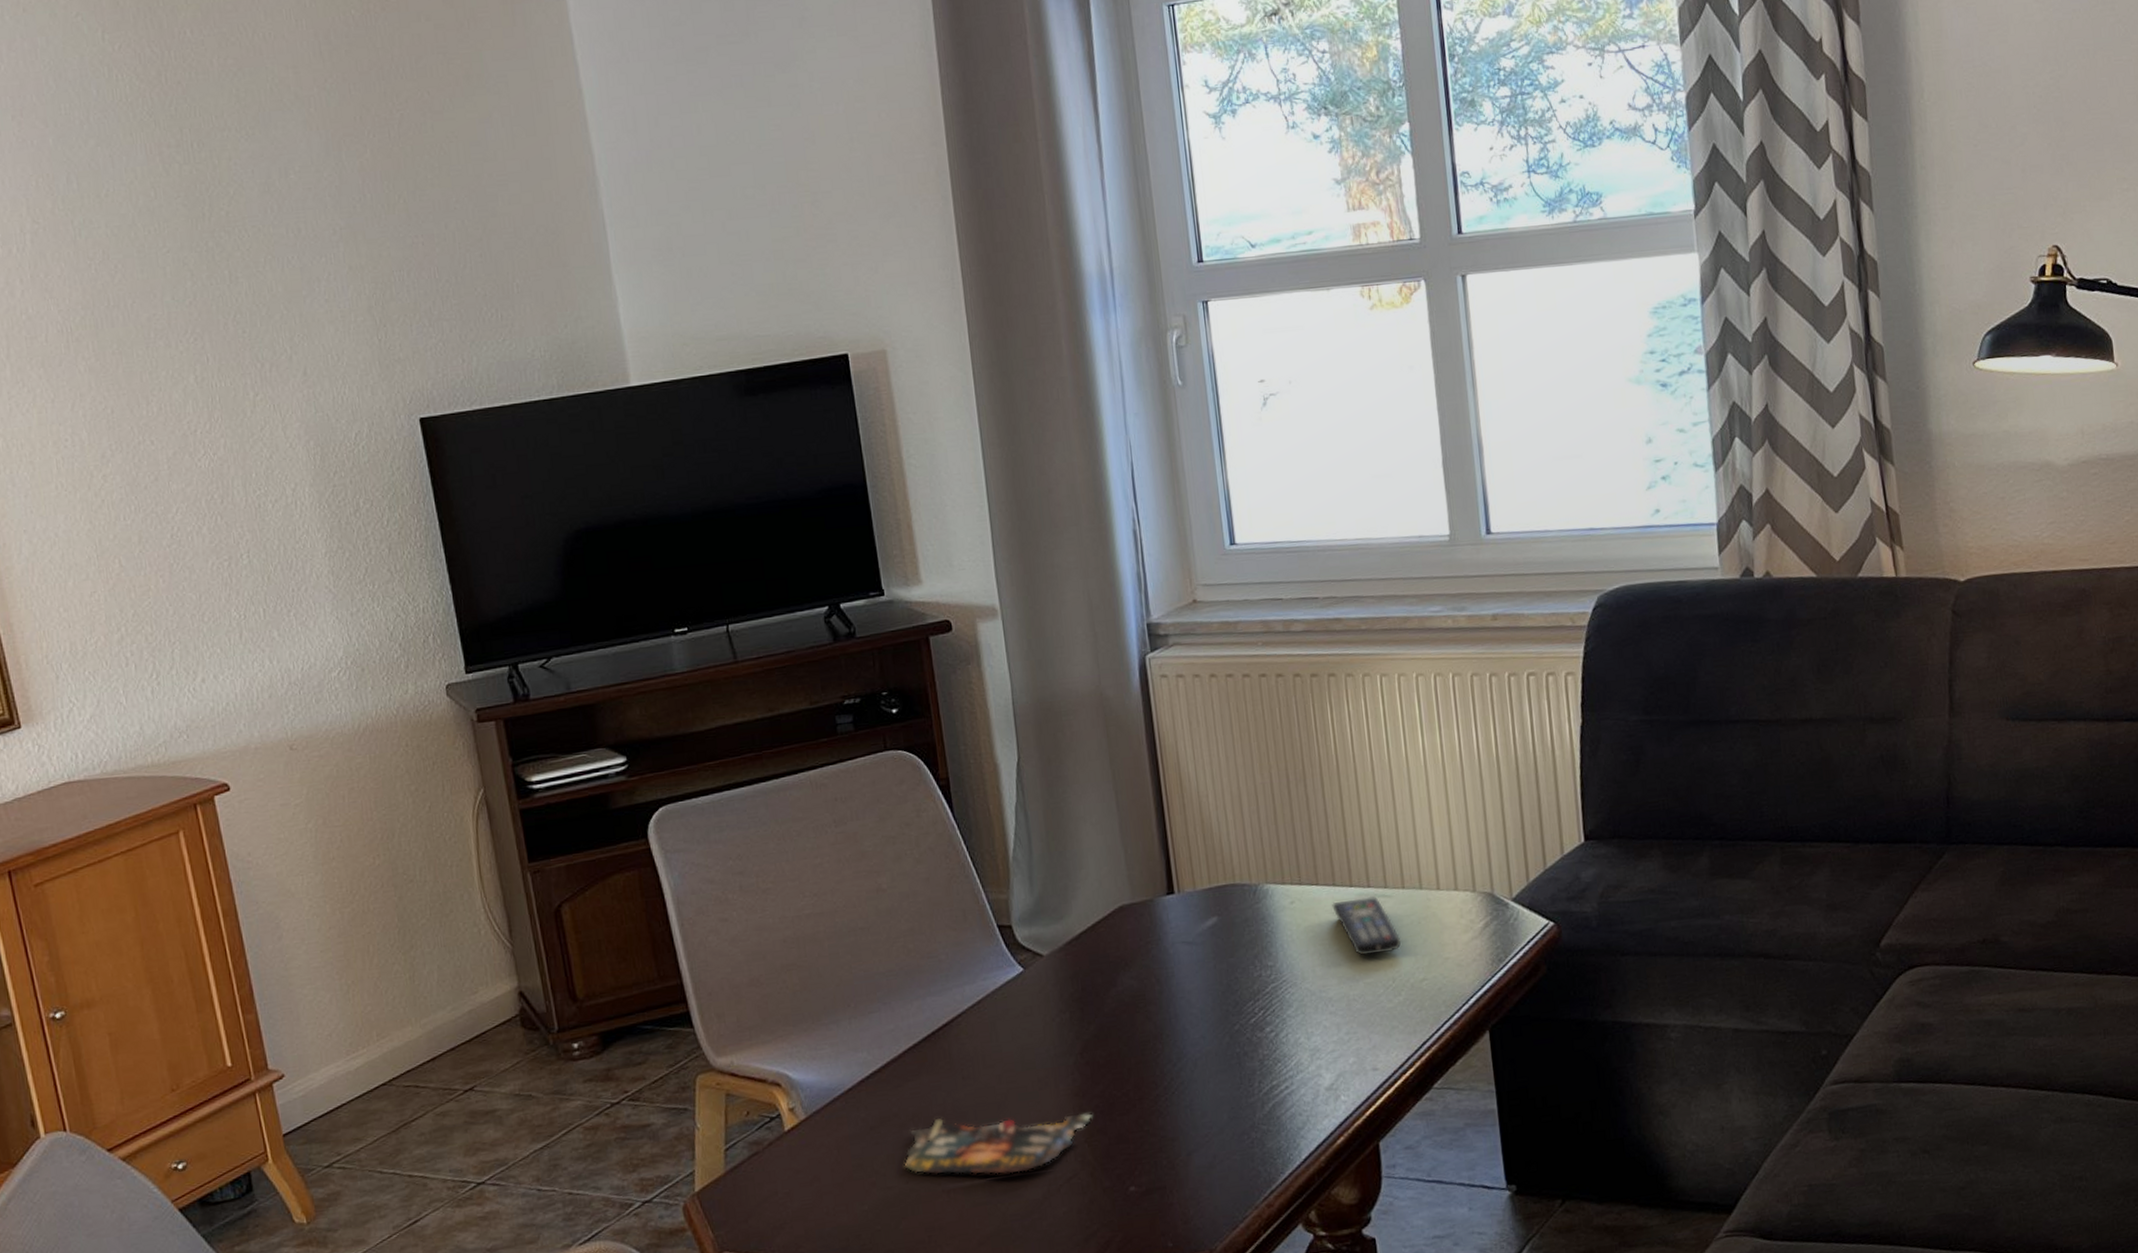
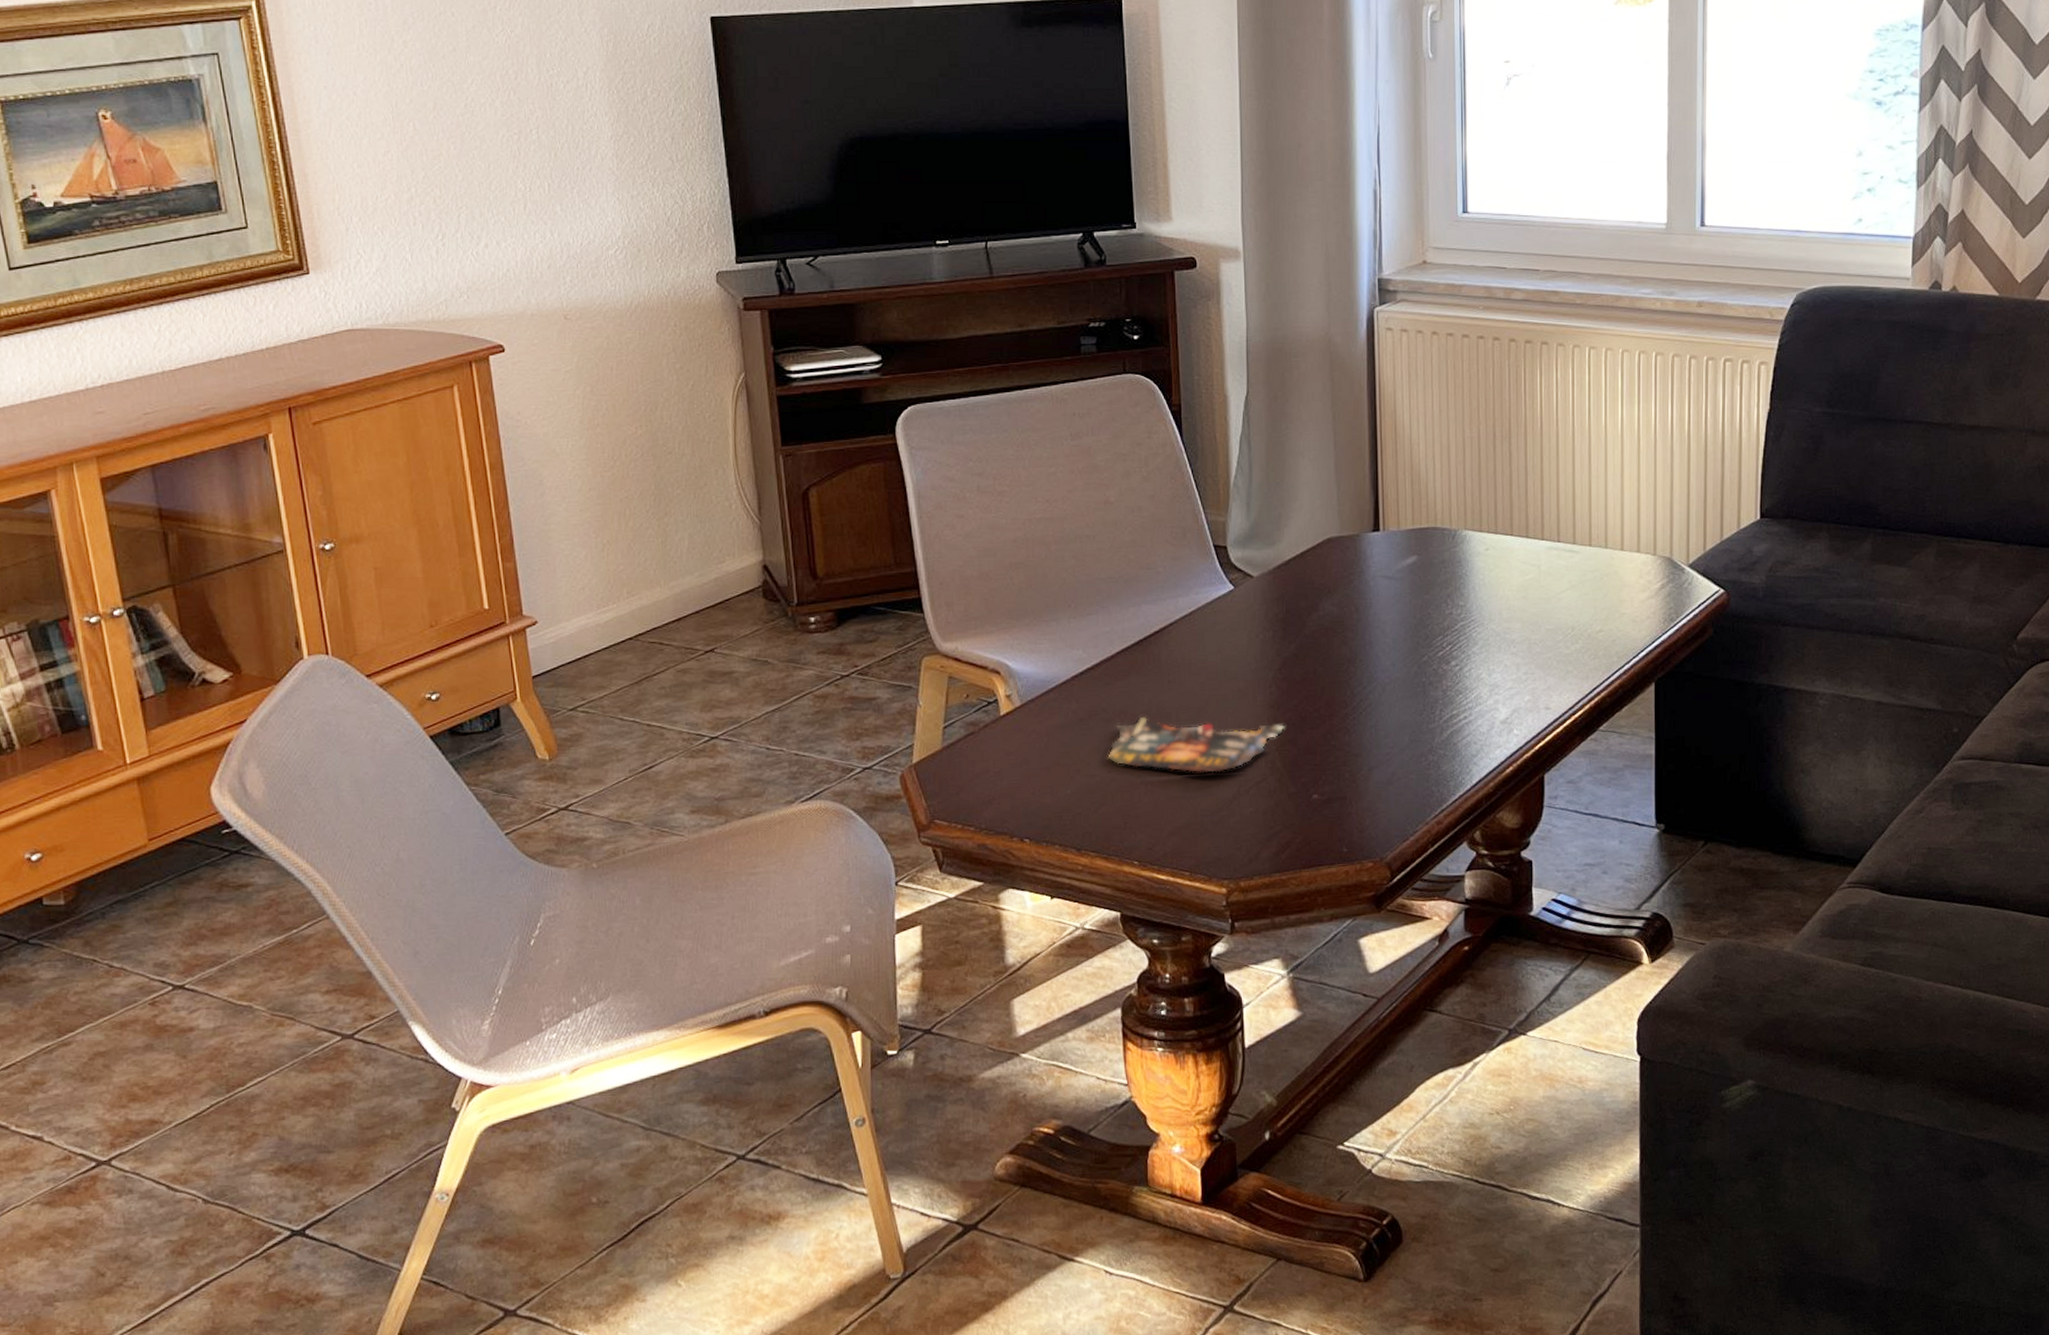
remote control: present [1332,896,1402,956] -> none [1523,551,1584,604]

